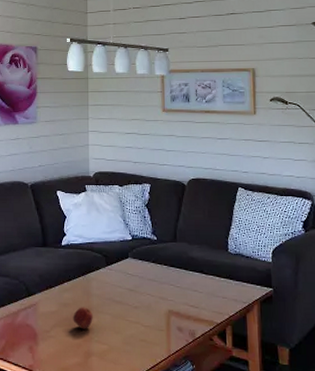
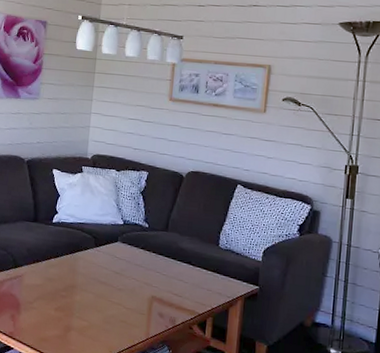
apple: present [73,307,93,329] -> none [56,283,77,305]

